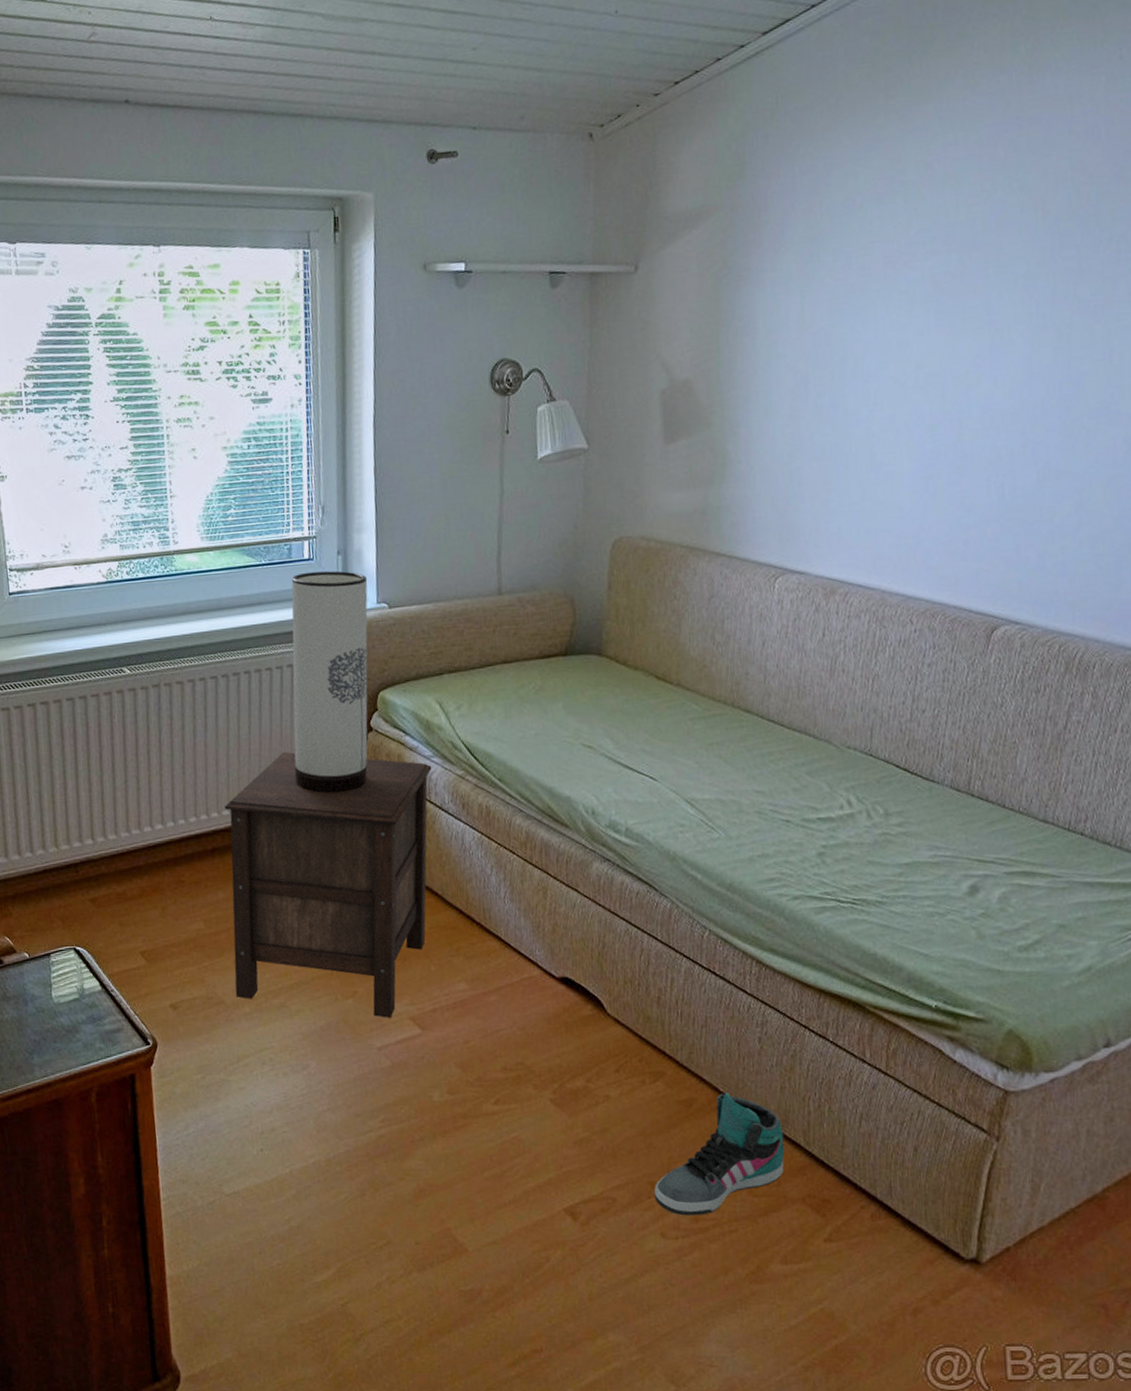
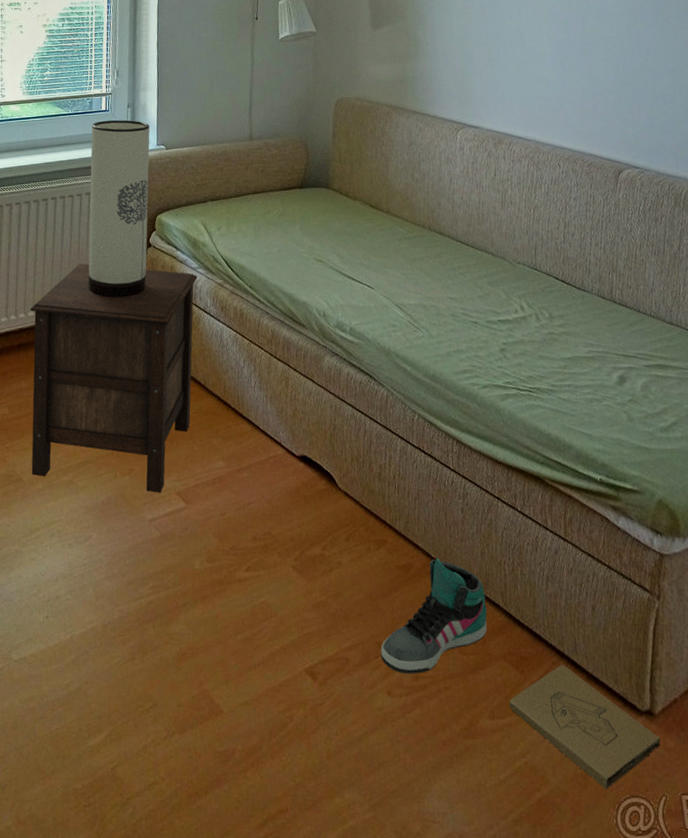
box: none [806,1209,985,1339] -> present [509,665,661,790]

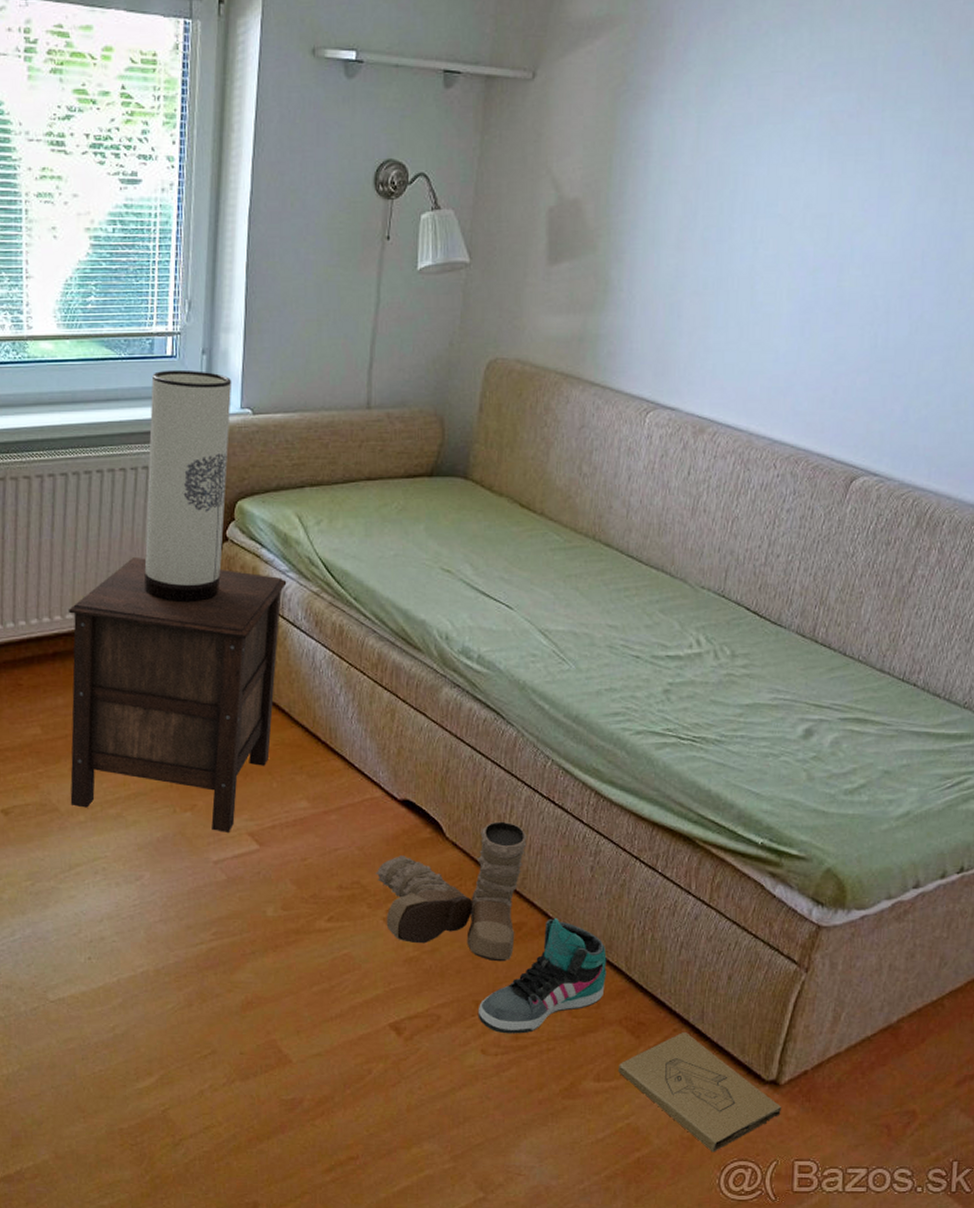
boots: none [283,471,406,603] -> present [376,821,528,962]

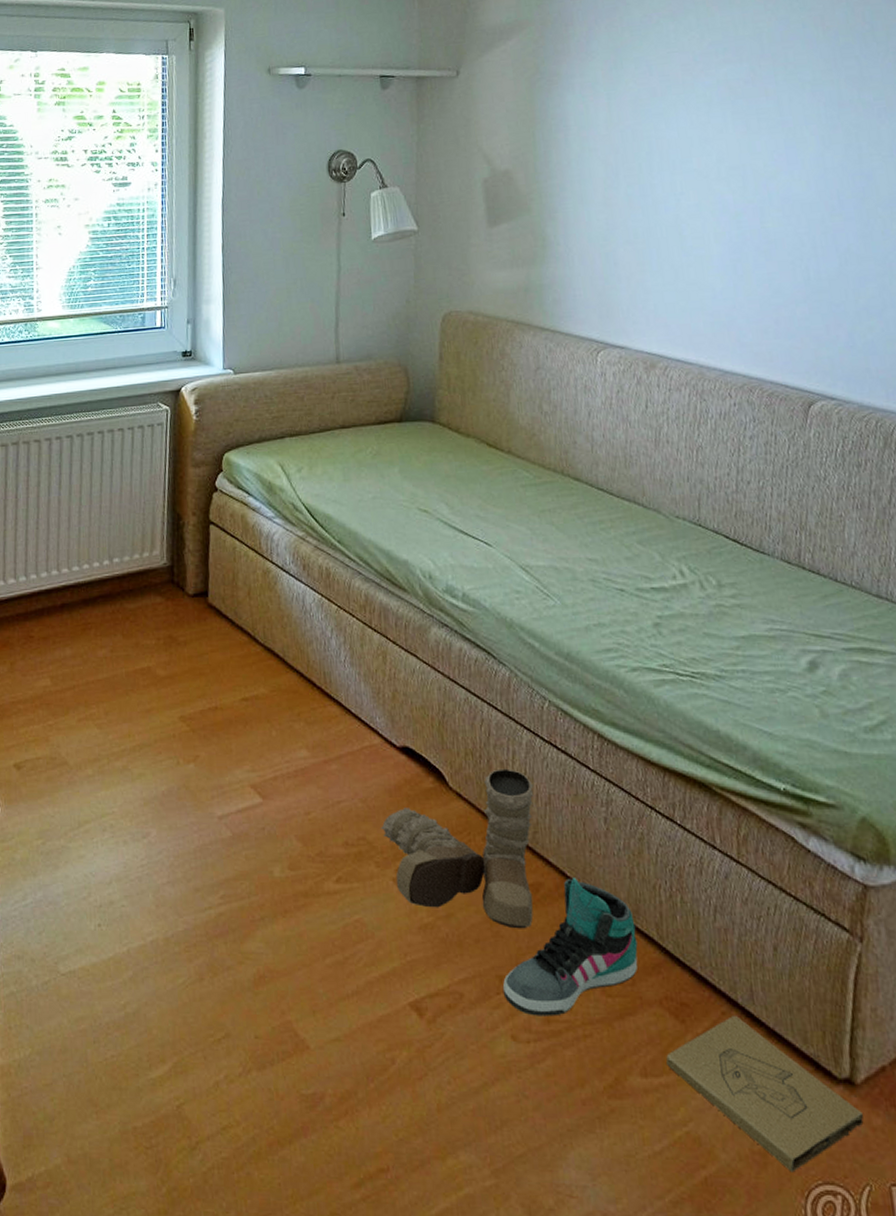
nightstand: present [69,556,287,832] -> none [75,509,274,785]
table lamp: present [143,369,232,603] -> none [142,338,215,552]

